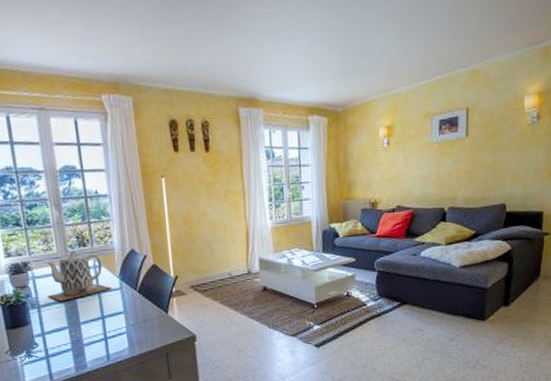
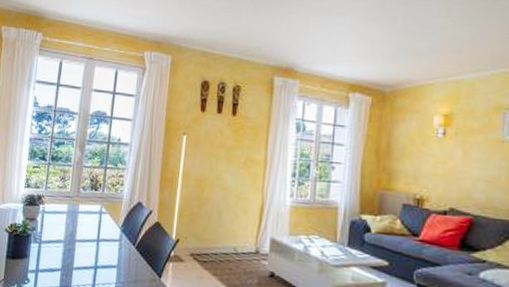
teapot: present [47,251,111,301] -> none [52,192,111,242]

